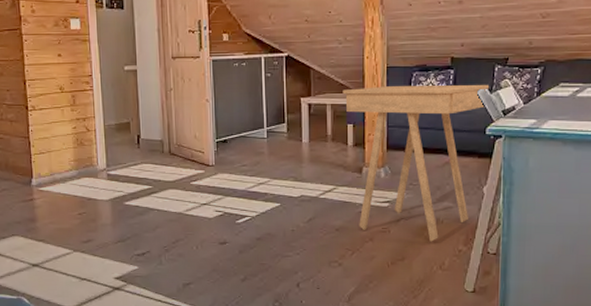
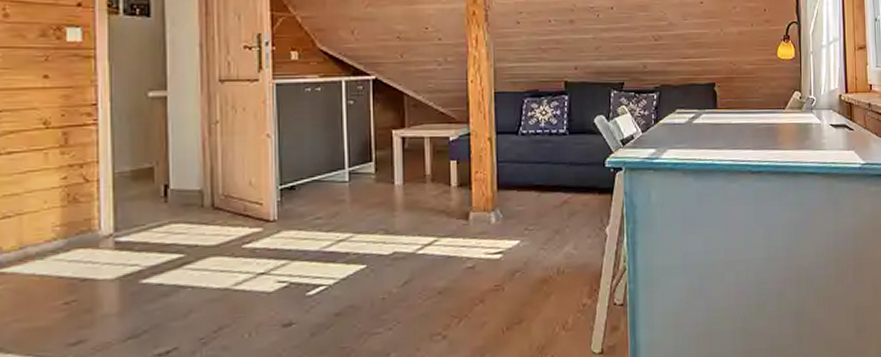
side table: present [343,85,490,242] -> none [443,112,607,297]

